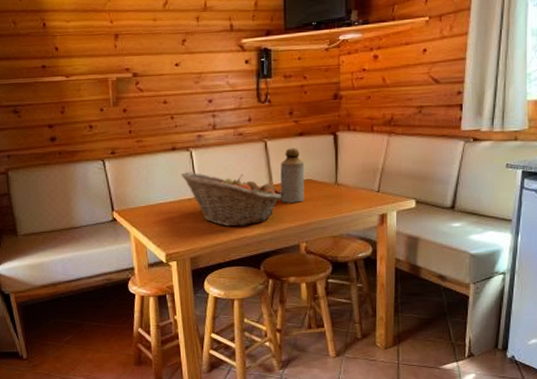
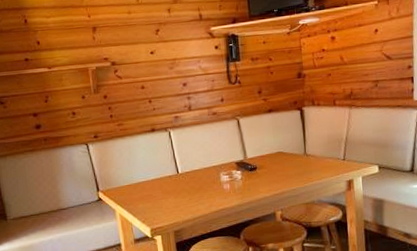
fruit basket: present [181,172,281,227] -> none [161,149,256,200]
bottle: present [280,148,305,203] -> none [253,123,277,175]

